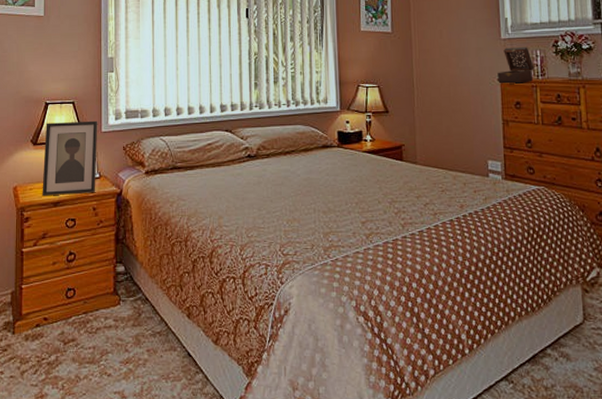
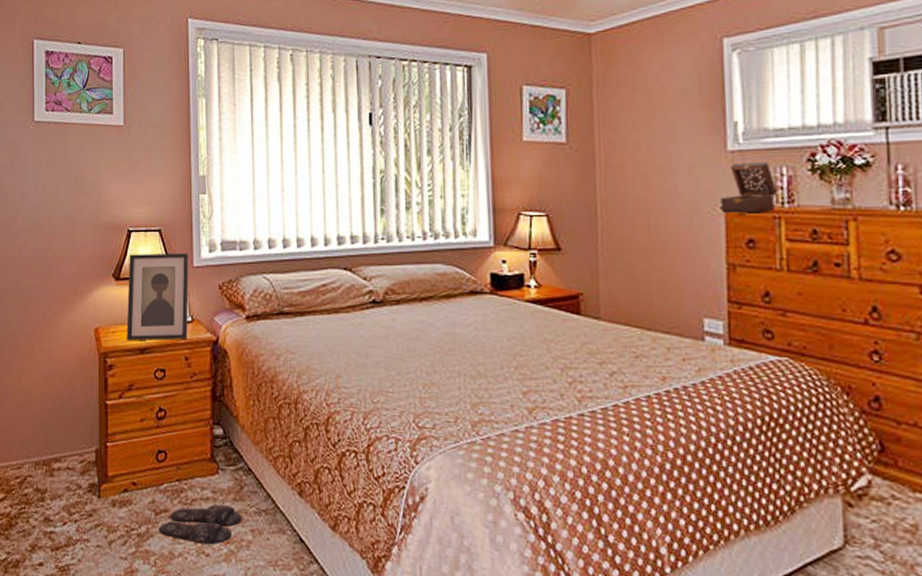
slippers: none [67,330,140,366] -> present [159,504,242,545]

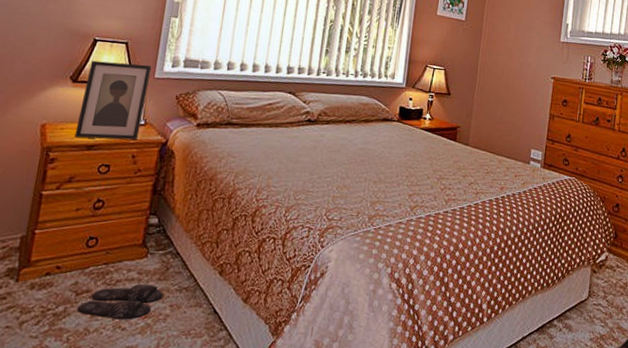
jewelry box: present [721,162,778,214] -> none [551,50,584,84]

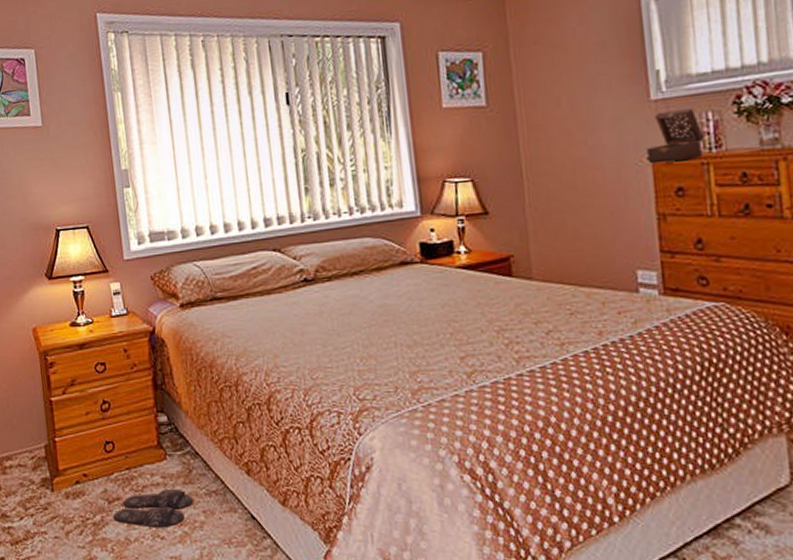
picture frame: present [74,60,152,140] -> none [59,246,125,338]
jewelry box: none [551,50,584,84] -> present [647,108,704,164]

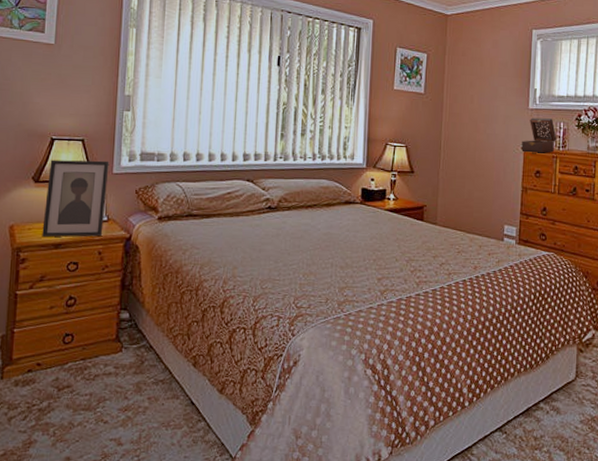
picture frame: none [59,246,125,338] -> present [42,160,109,238]
slippers: present [113,488,193,528] -> none [60,377,141,413]

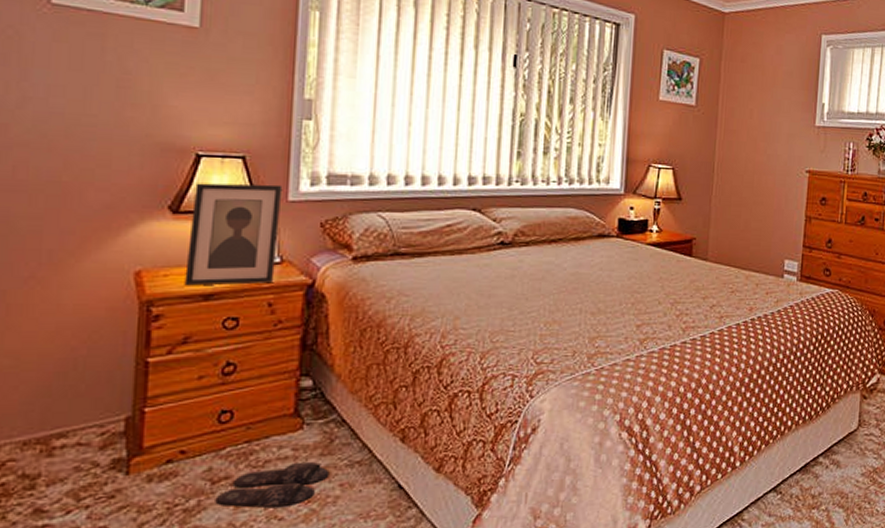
slippers: none [60,377,141,413] -> present [215,461,330,509]
jewelry box: present [521,118,557,154] -> none [806,136,845,178]

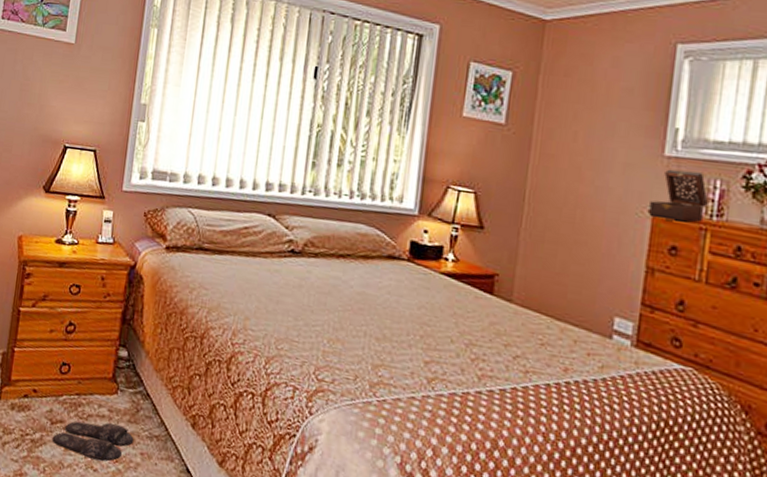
picture frame: present [184,183,283,286] -> none [48,169,120,260]
jewelry box: none [806,136,845,178] -> present [649,169,708,223]

